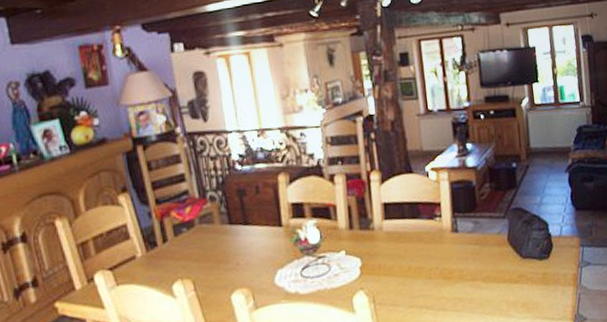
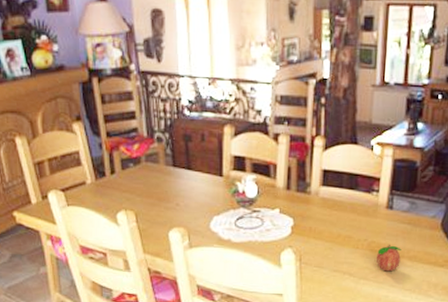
fruit: none [450,268,476,298] -> present [376,244,401,272]

